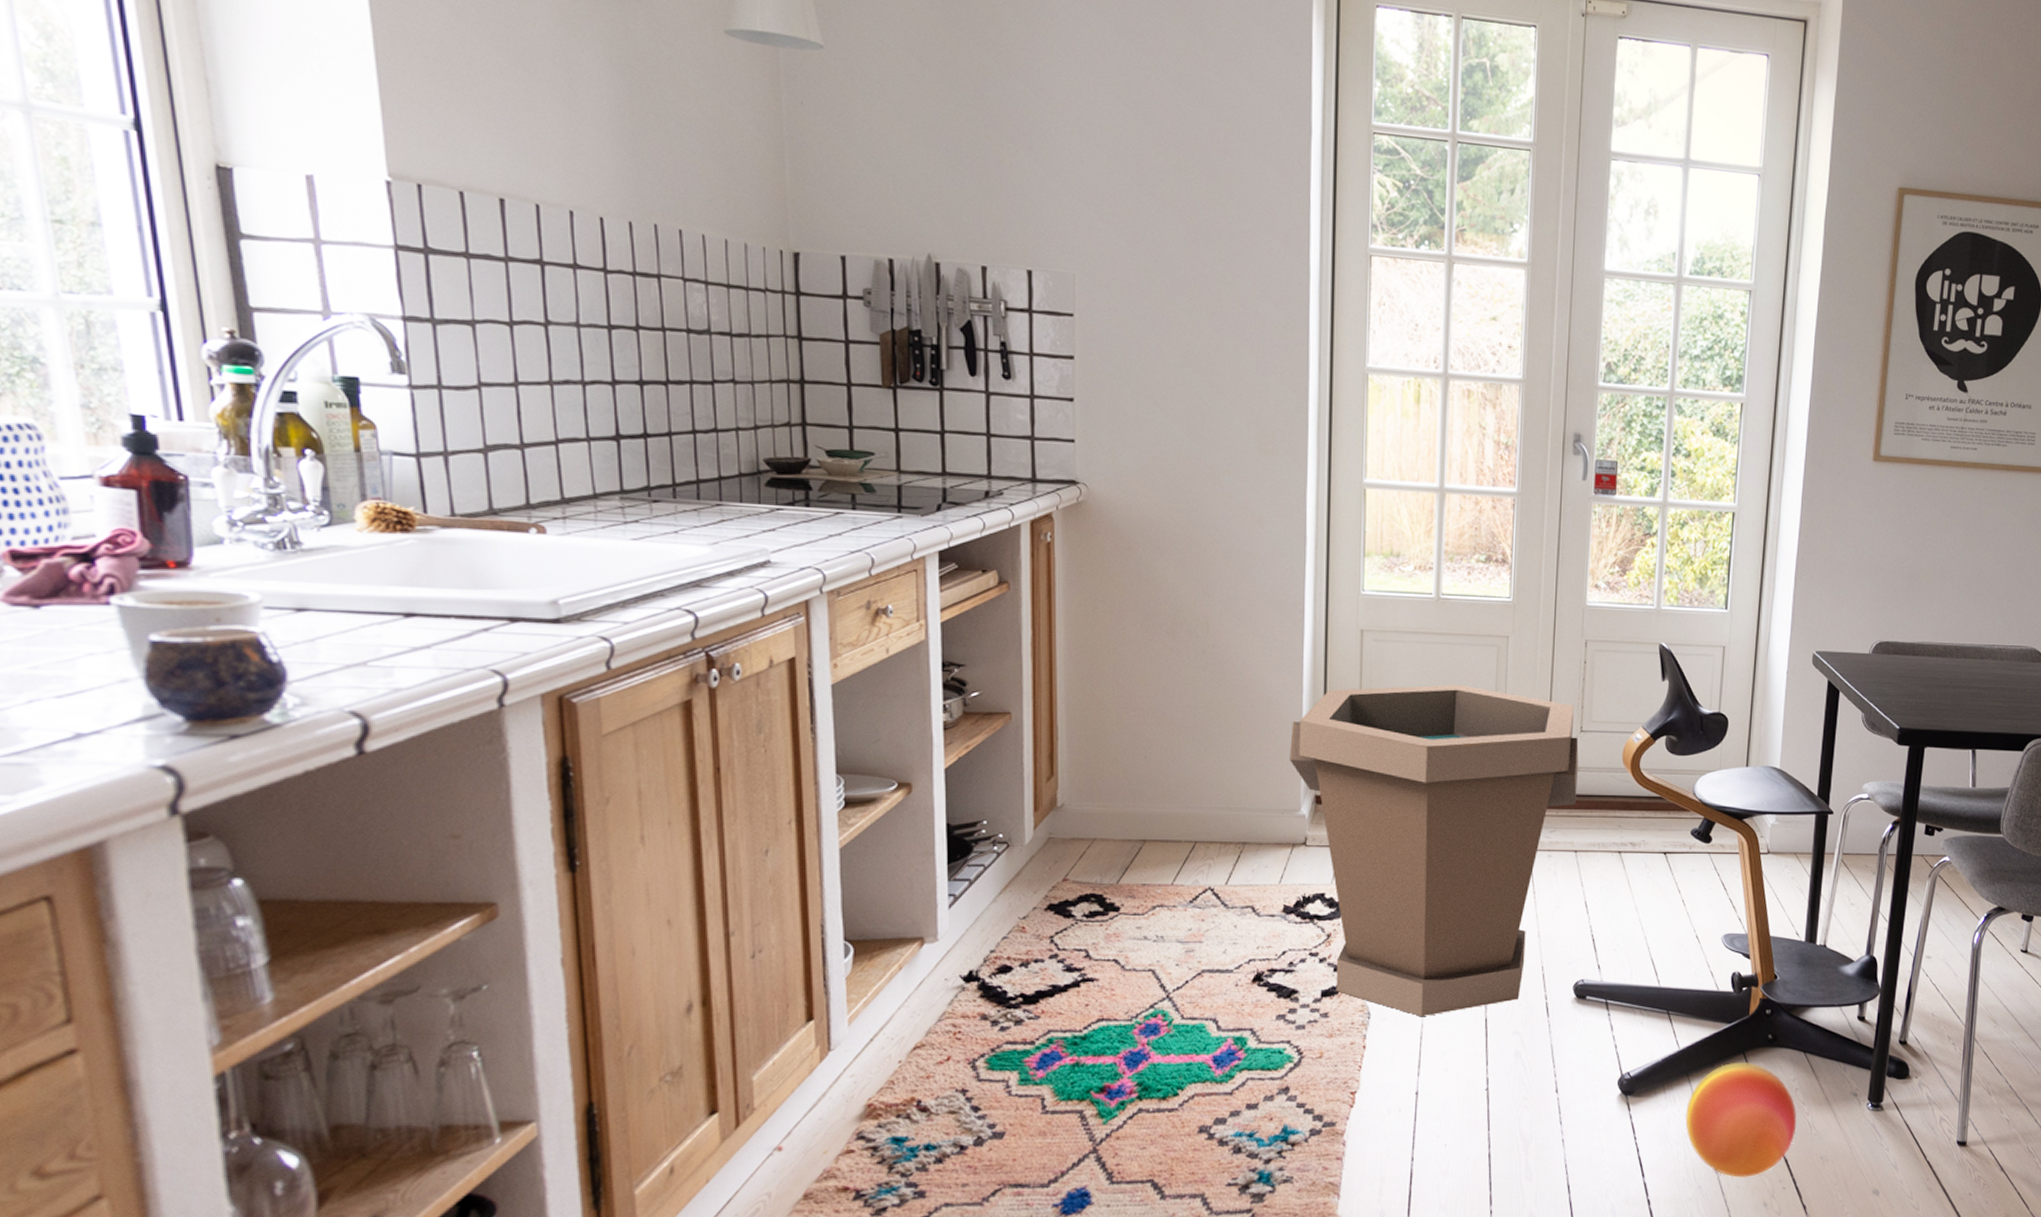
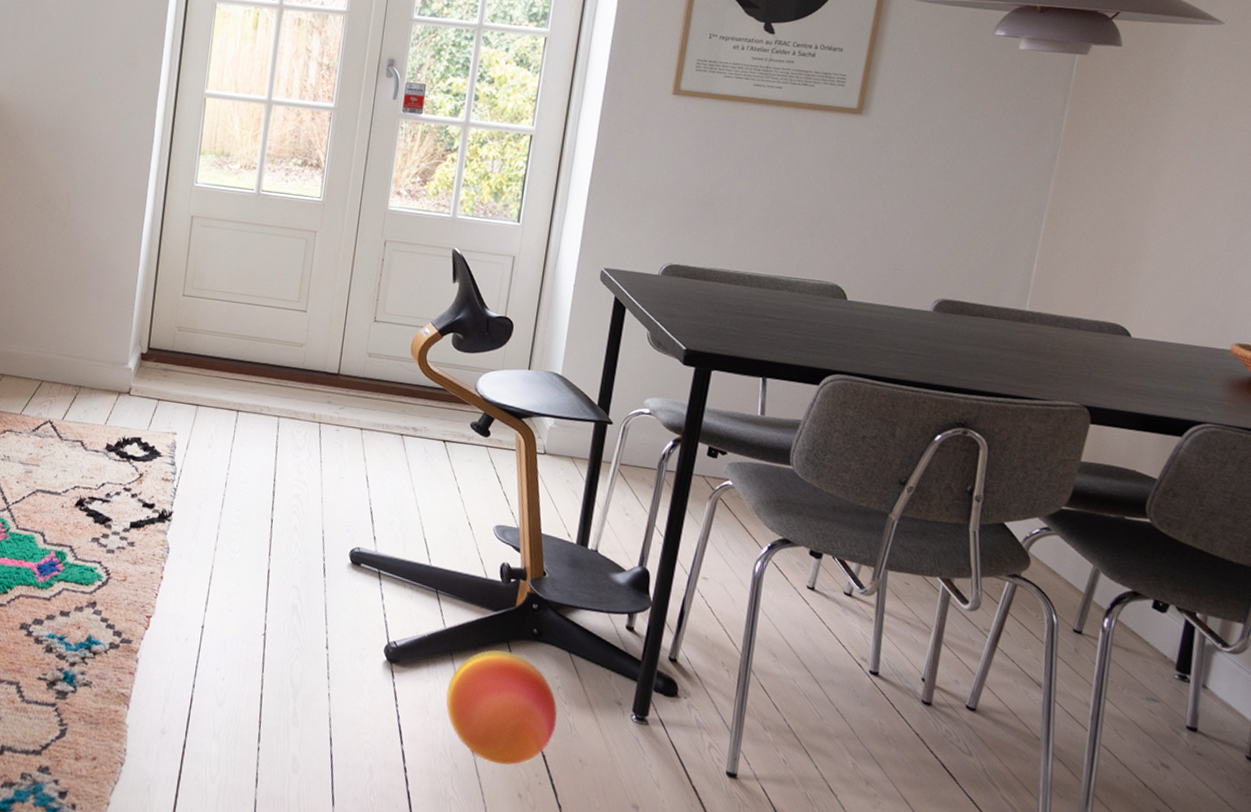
bucket: present [1290,684,1579,1016] -> none [123,264,372,559]

